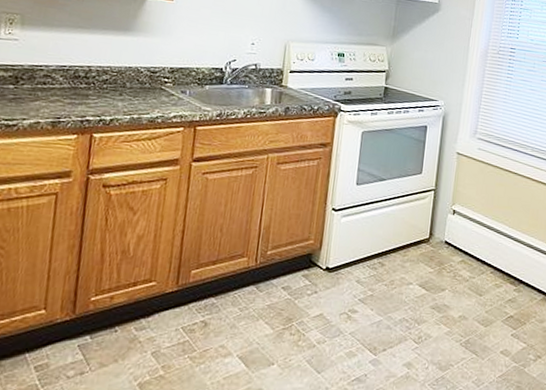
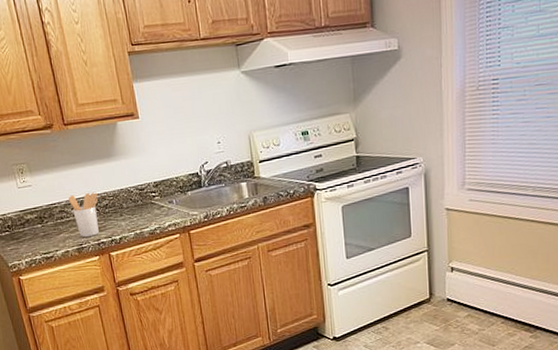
utensil holder: none [59,60,100,111] -> present [68,192,99,237]

